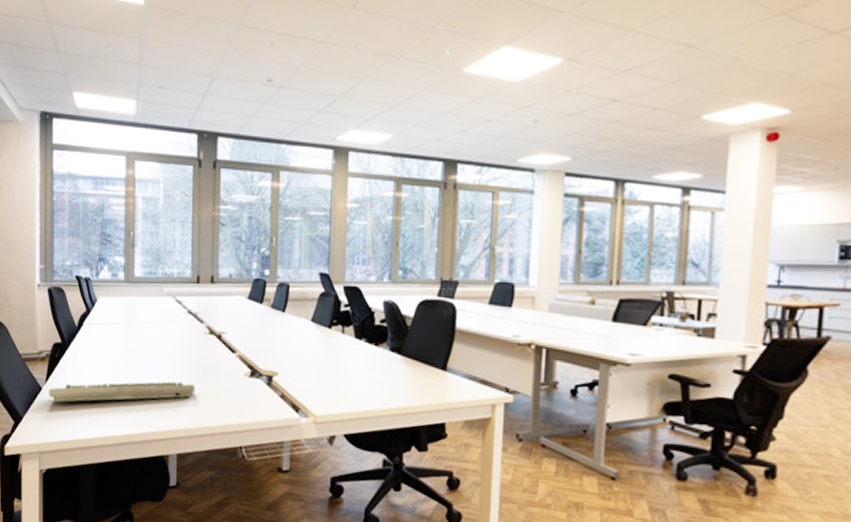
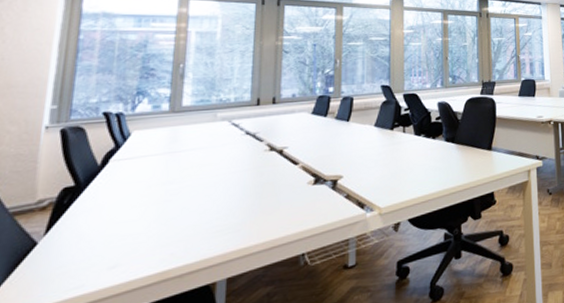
keyboard: present [49,381,195,403] -> none [47,202,252,257]

